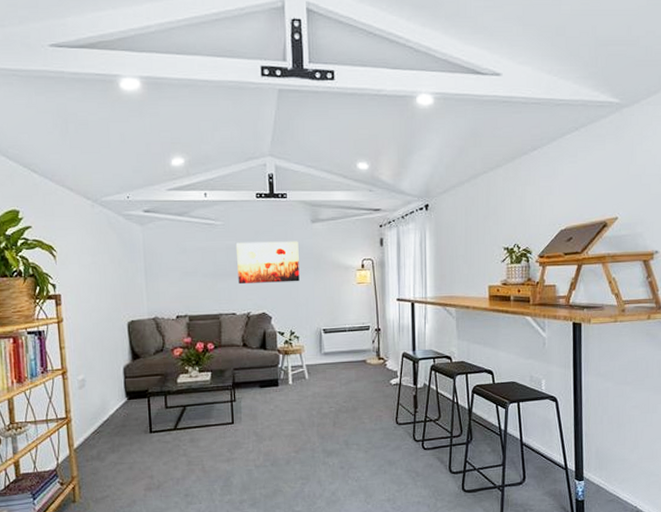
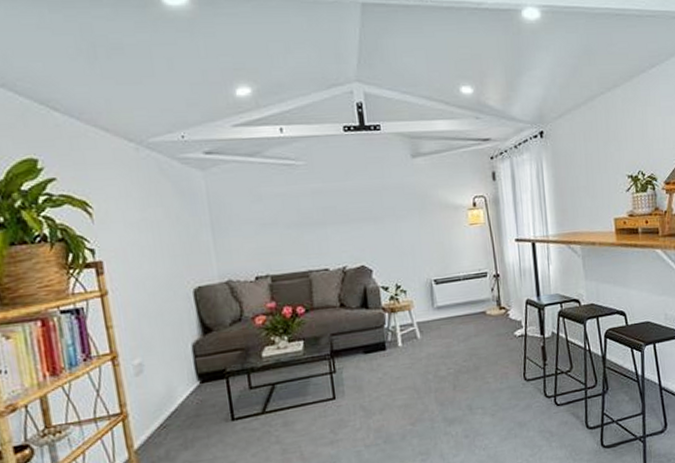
wall art: present [236,241,300,285] -> none [324,180,403,235]

